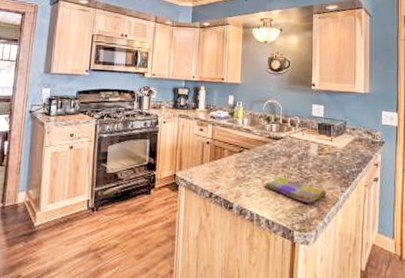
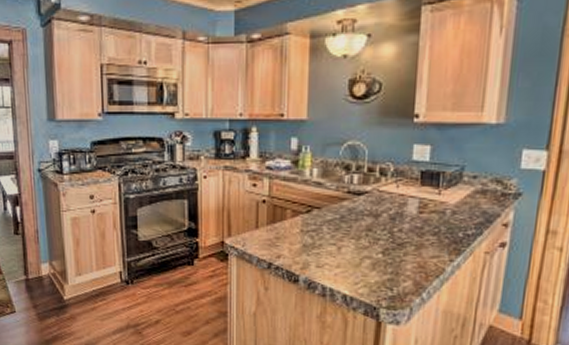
dish towel: present [263,176,327,204] -> none [339,241,428,276]

